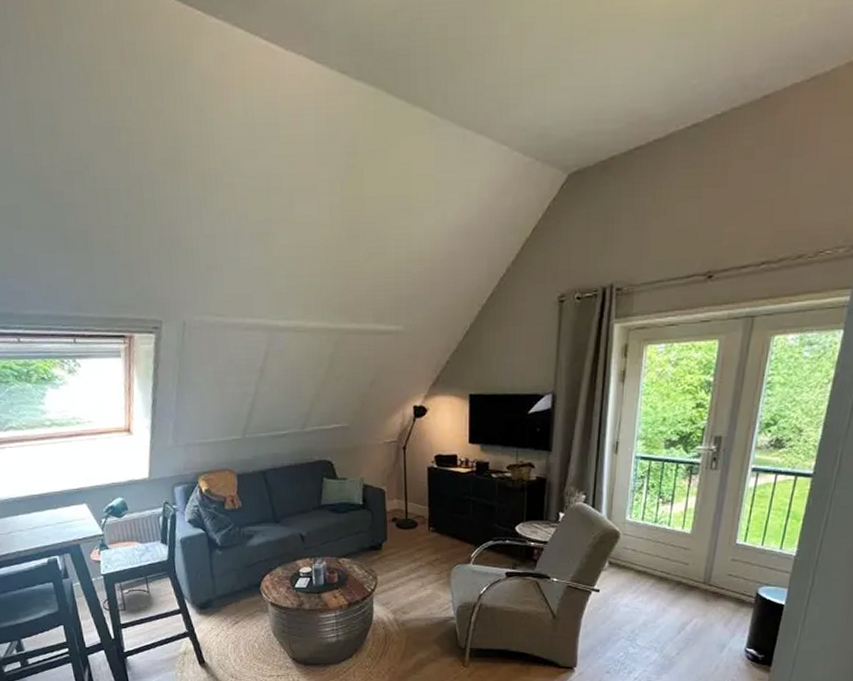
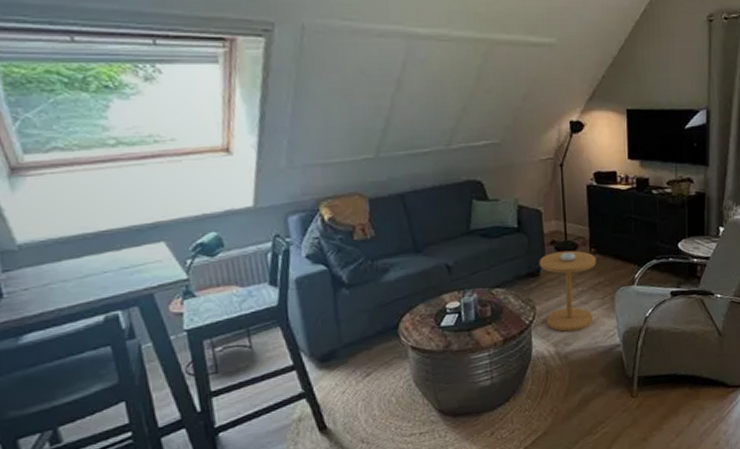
side table: none [381,528,434,601] -> present [539,250,596,332]

